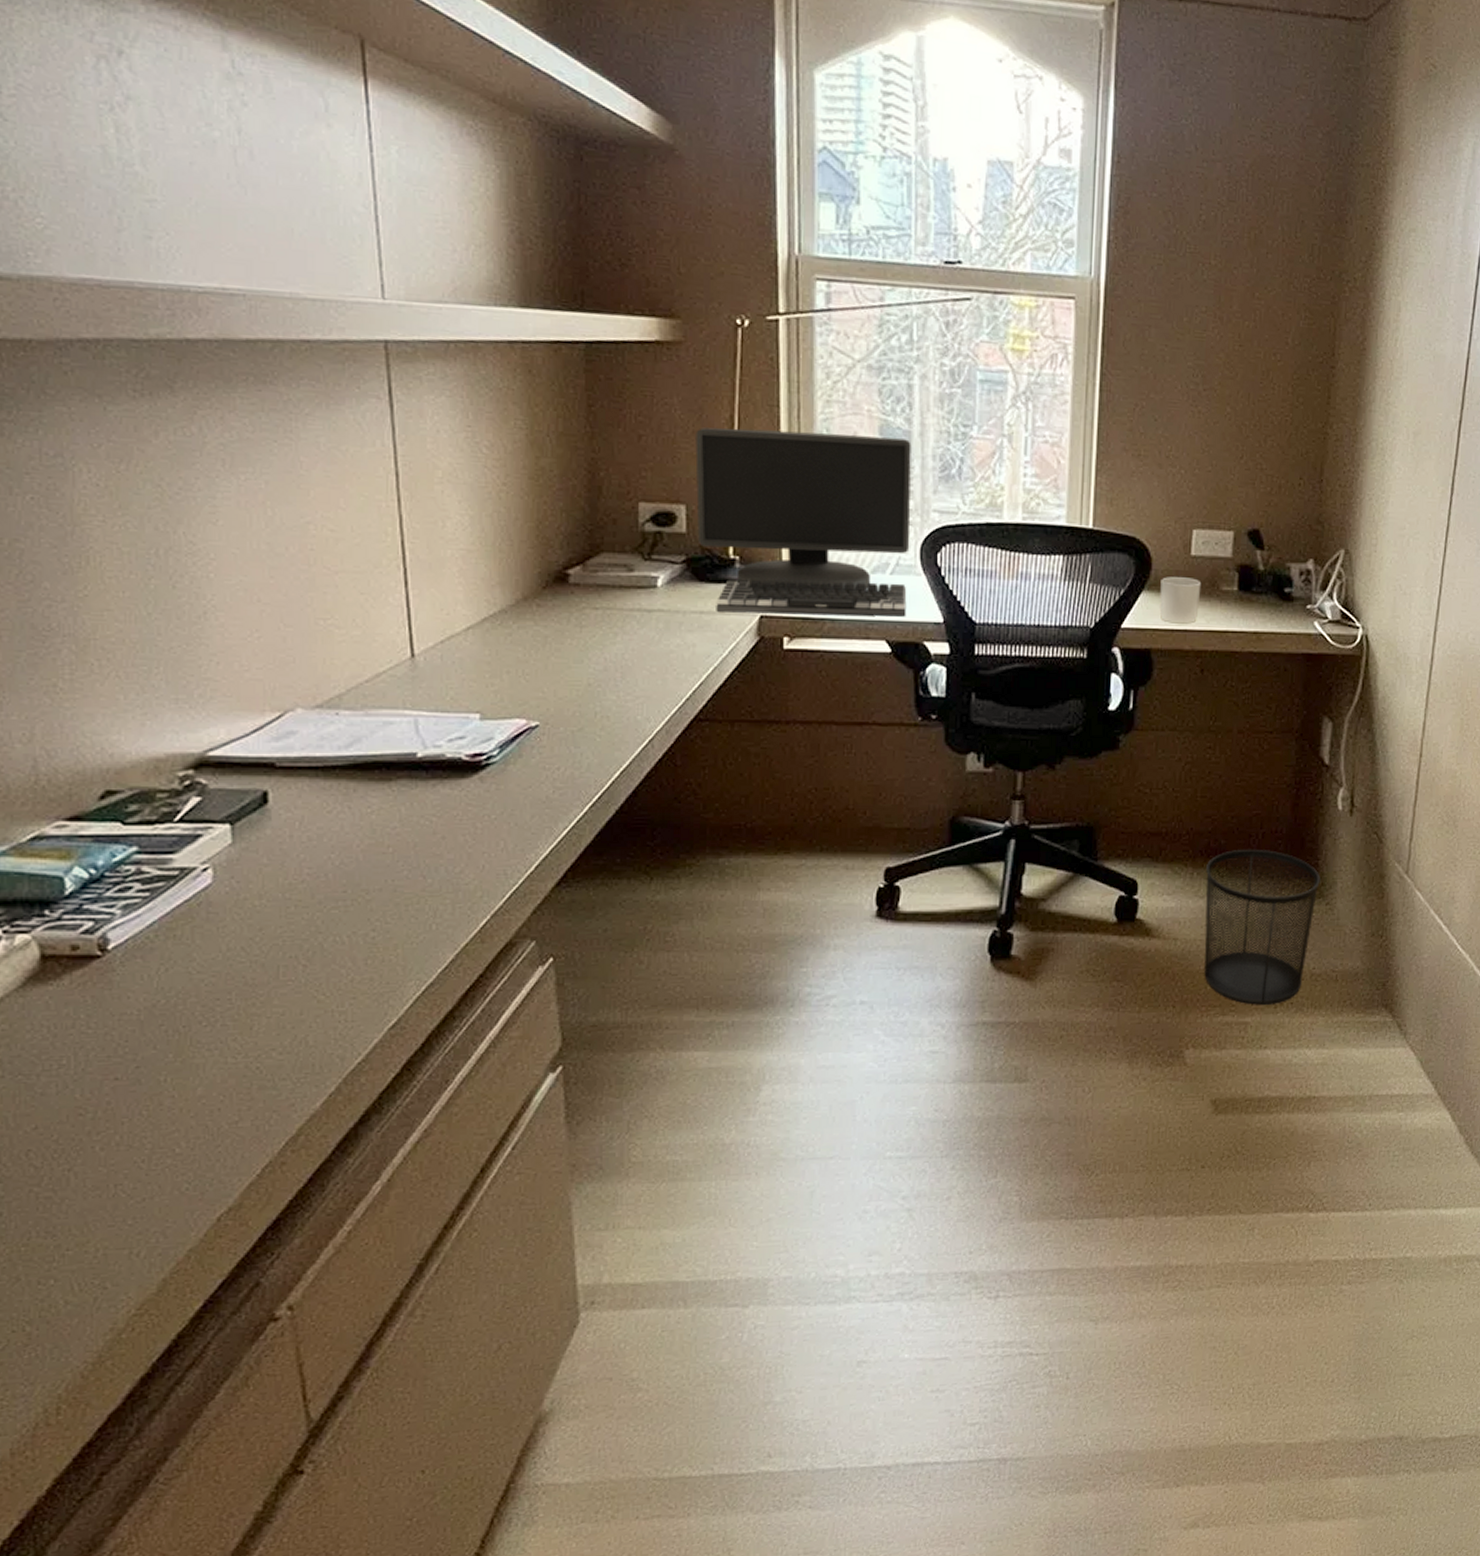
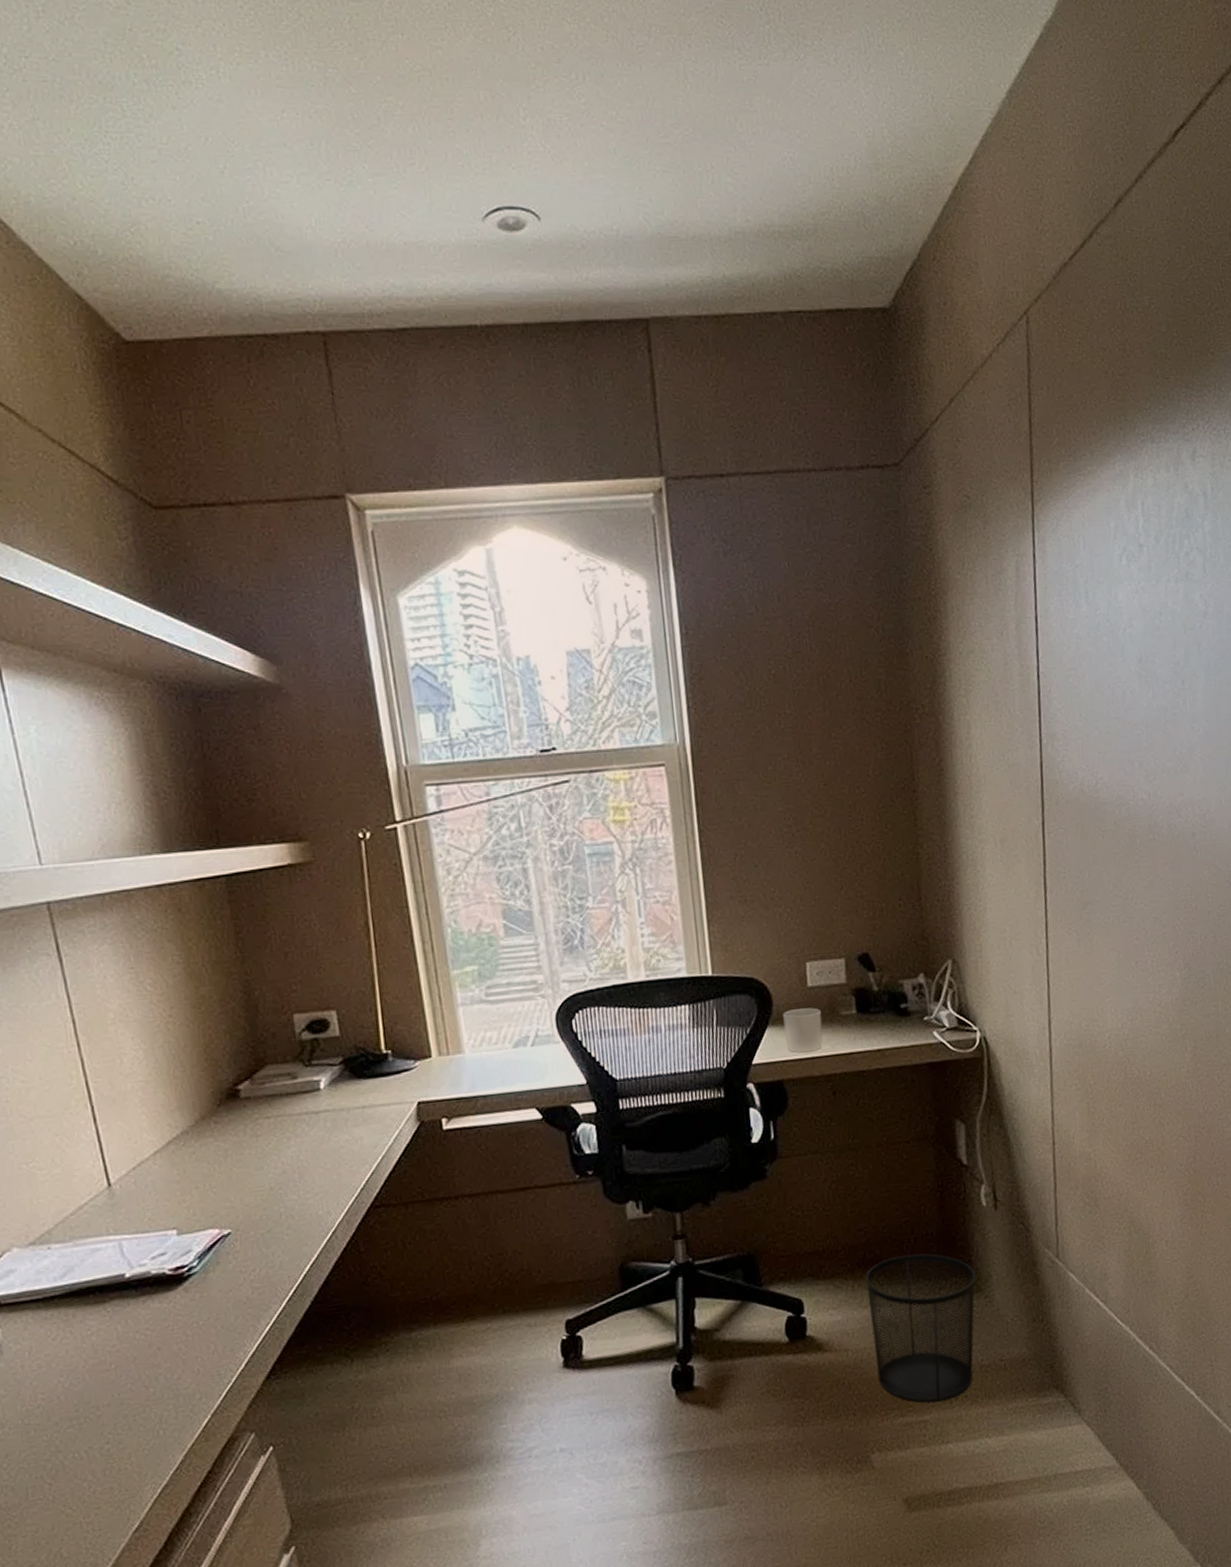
monitor: present [695,427,912,591] -> none [336,919,546,1076]
computer keyboard: present [716,579,907,617] -> none [376,1054,552,1105]

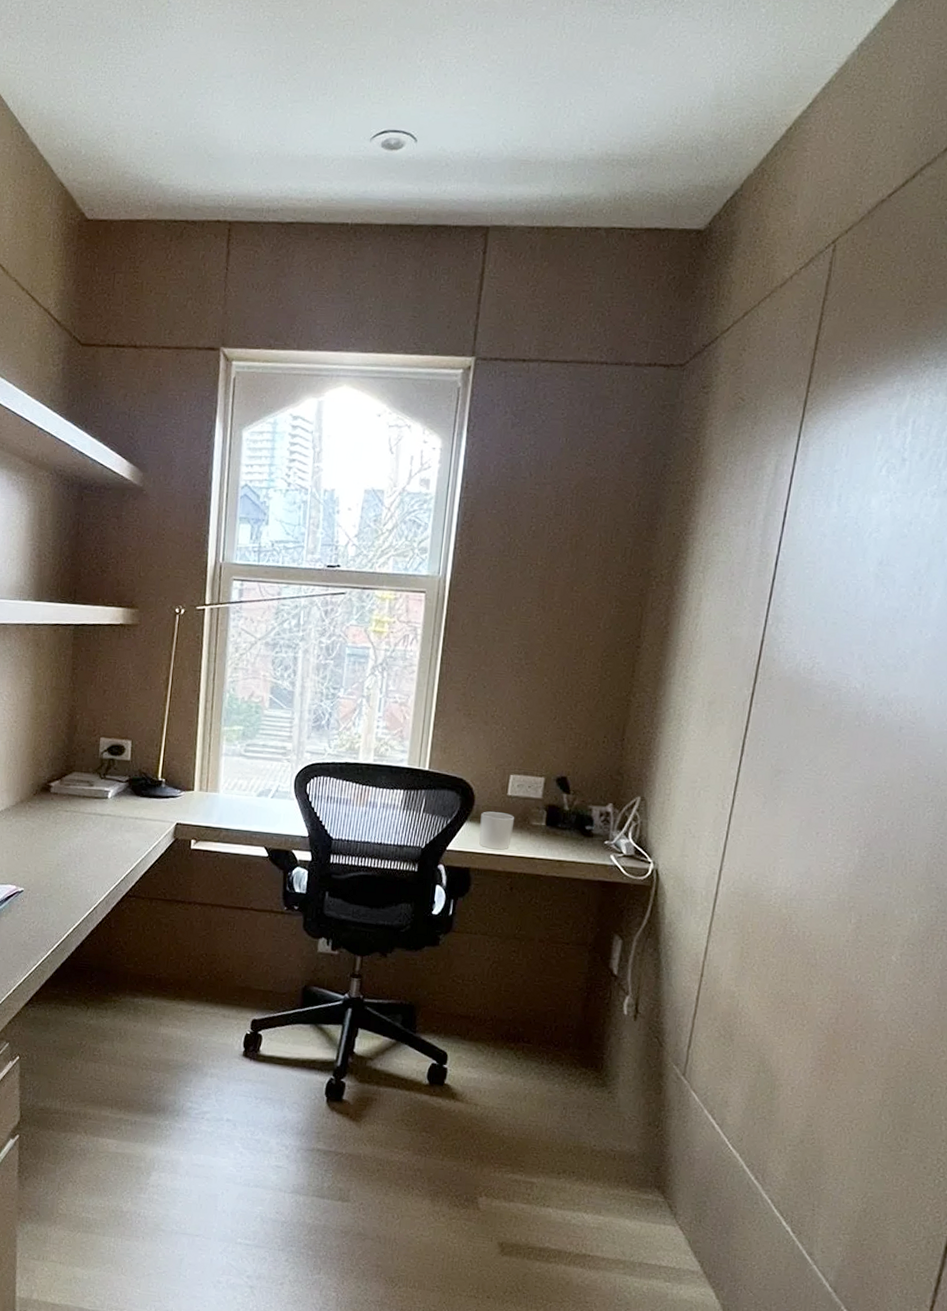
waste bin: present [865,1253,976,1403] -> none [499,1037,605,1171]

